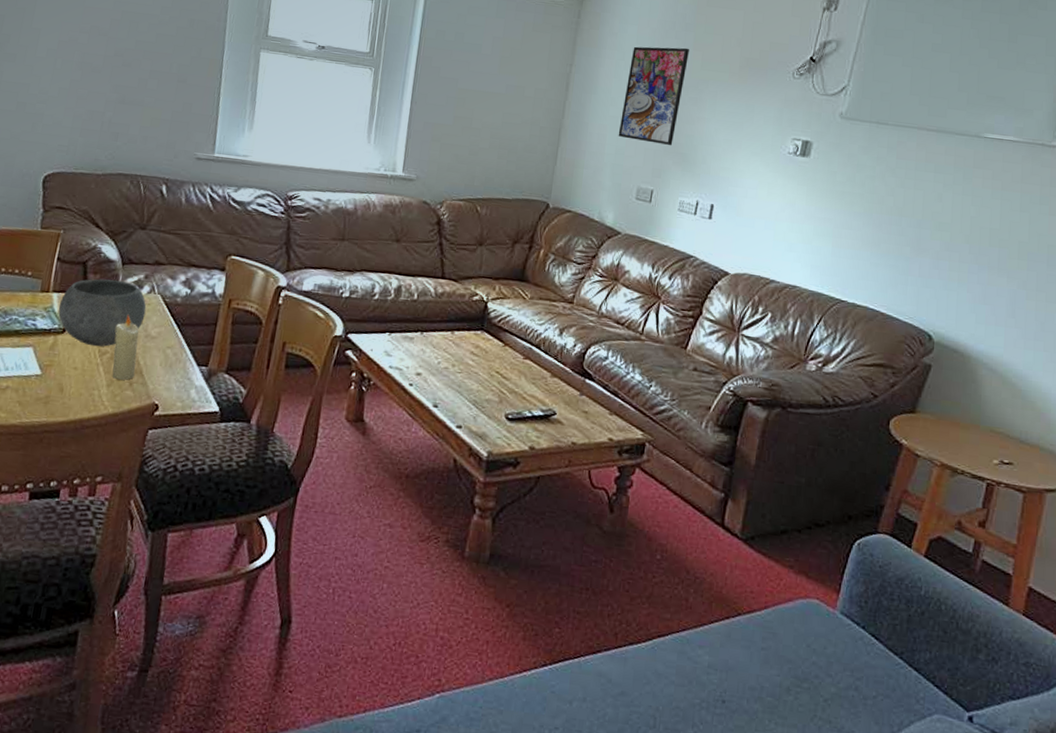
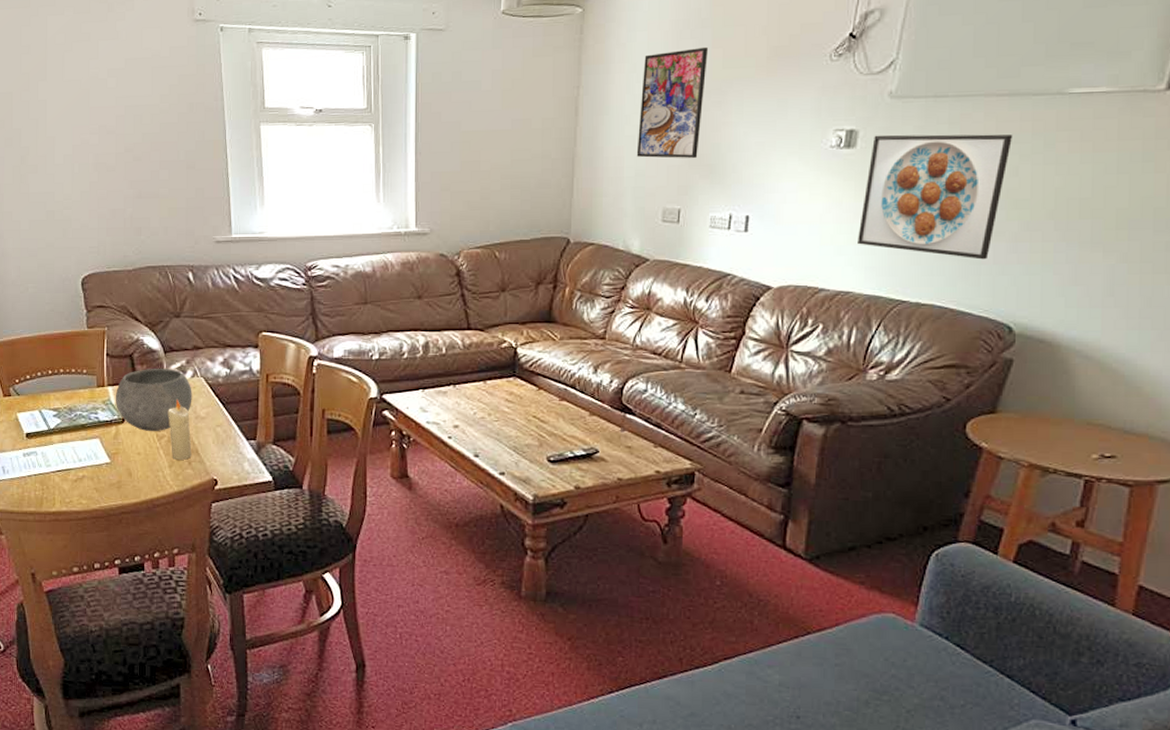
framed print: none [806,148,939,272] -> present [858,134,1013,260]

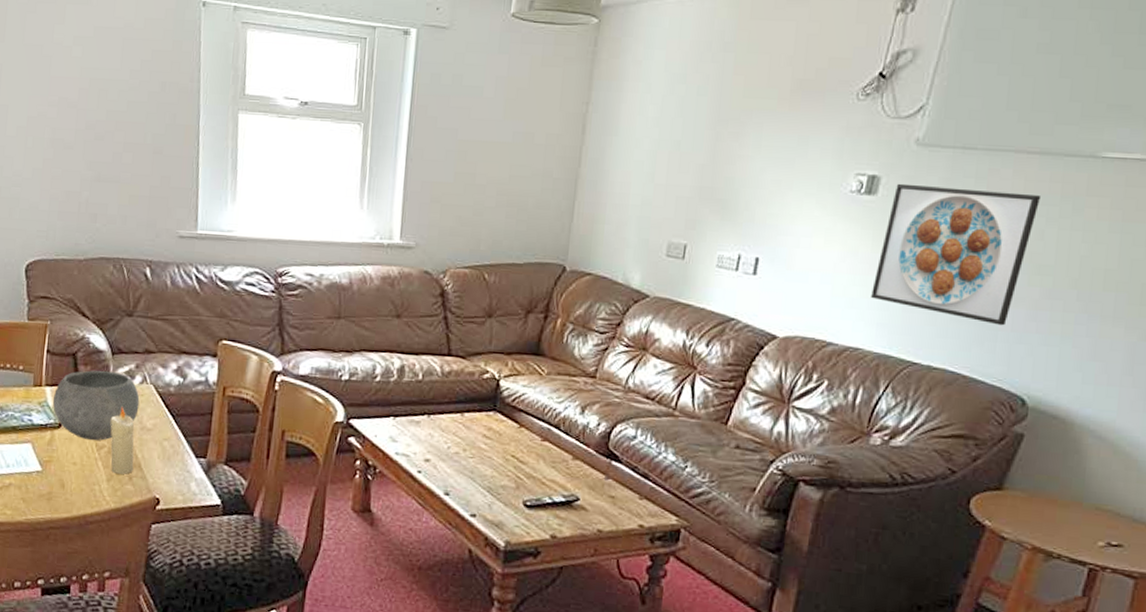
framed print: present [636,46,708,158] -> none [644,72,729,191]

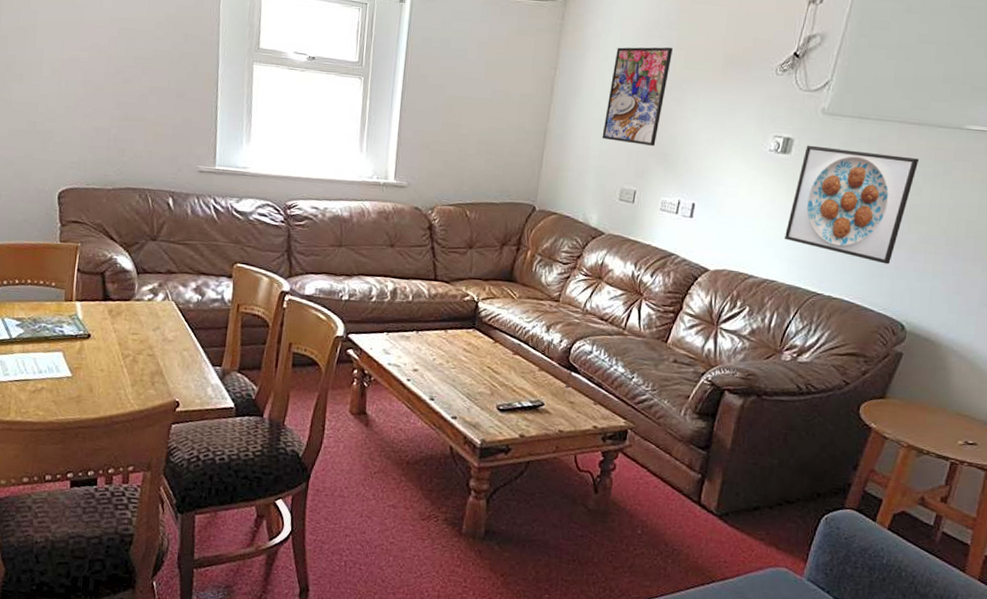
bowl: present [52,370,140,441] -> none [82,287,162,350]
candle: present [110,407,135,474] -> none [135,321,157,380]
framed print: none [644,72,729,191] -> present [602,47,673,146]

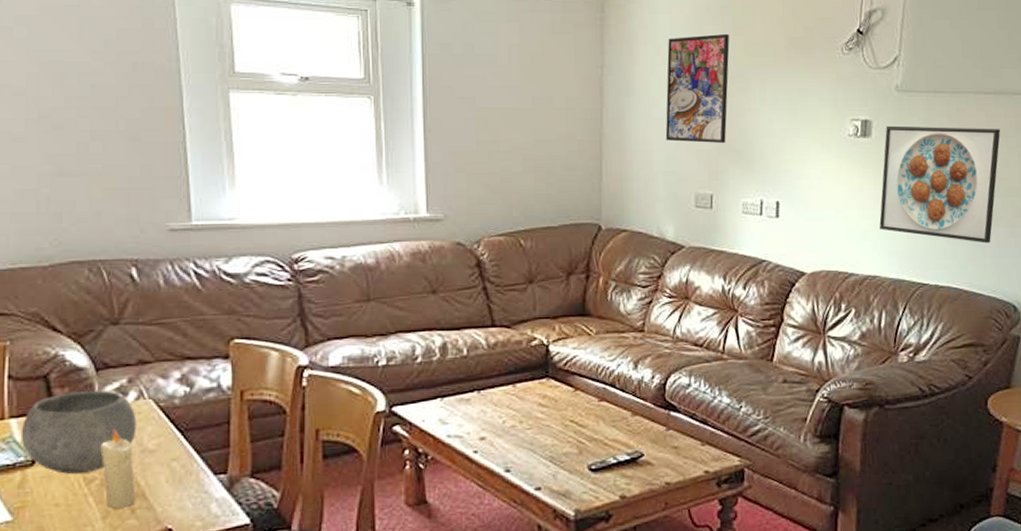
bowl: none [82,287,162,350] -> present [20,390,137,475]
candle: none [135,321,157,380] -> present [100,430,136,508]

